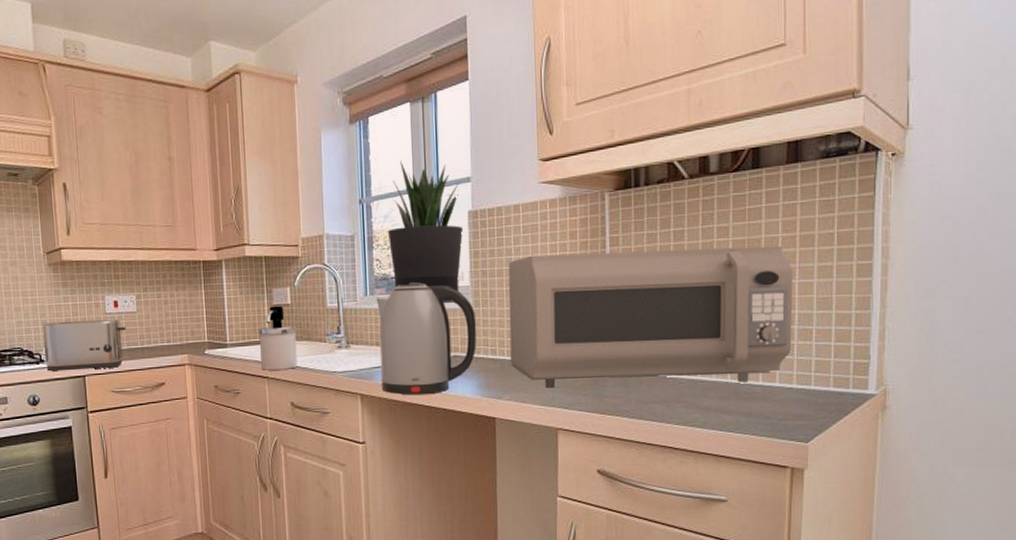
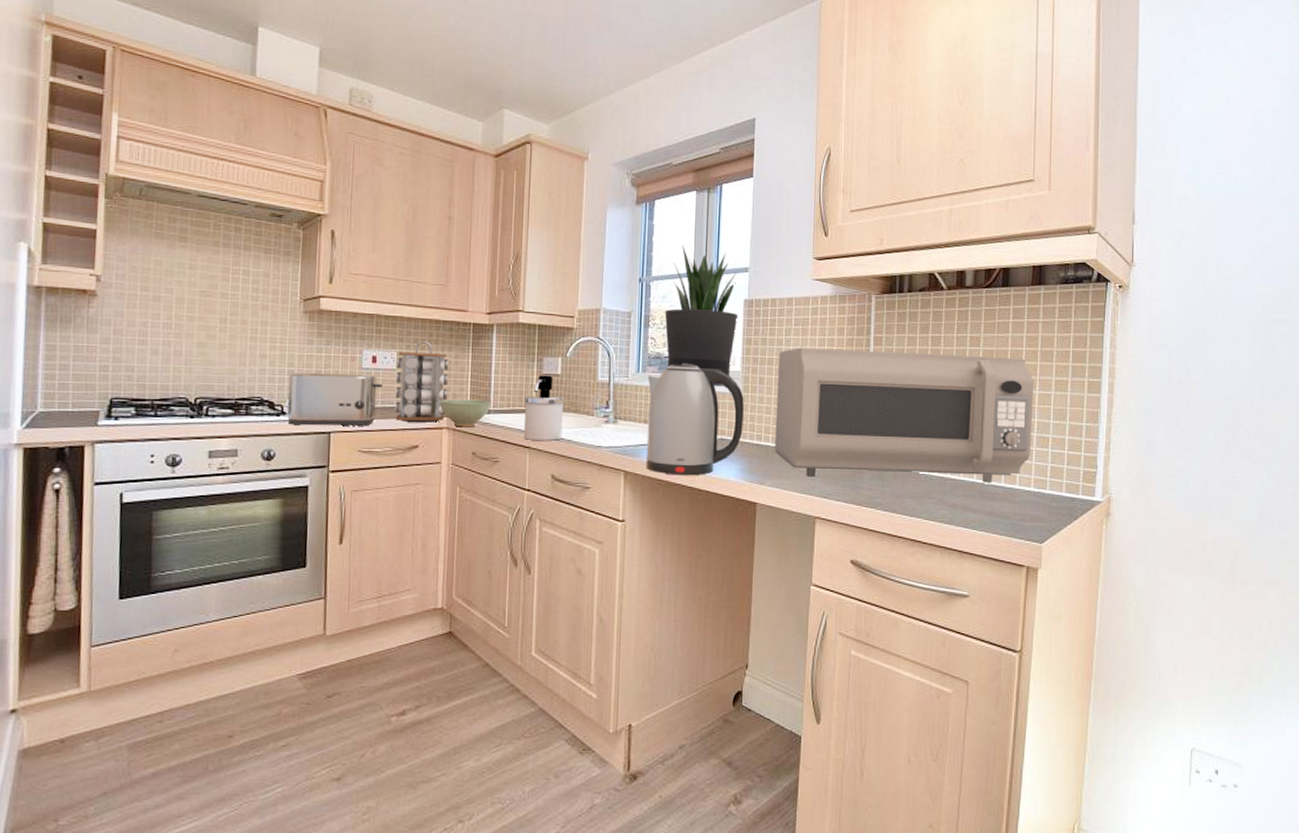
spice rack: none [136,282,186,361] -> present [394,341,449,422]
bowl: none [179,334,228,363] -> present [439,399,491,428]

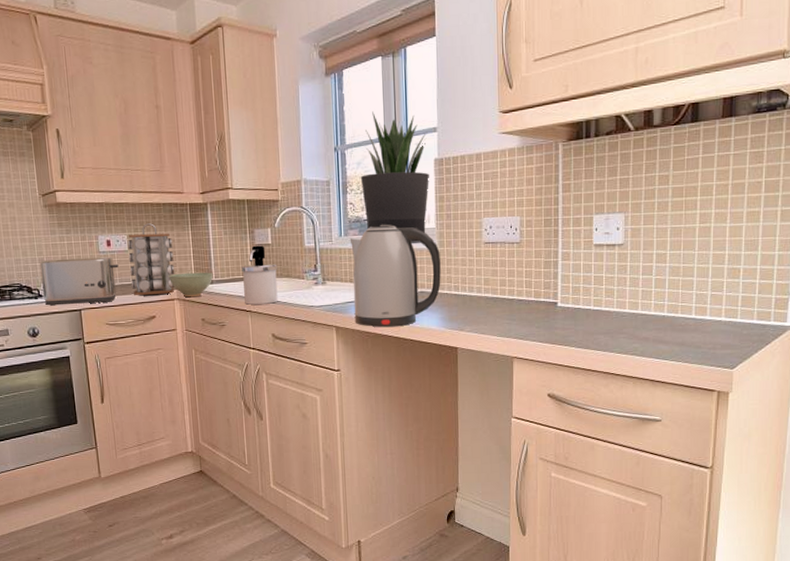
microwave: present [775,347,1034,483] -> none [470,192,725,322]

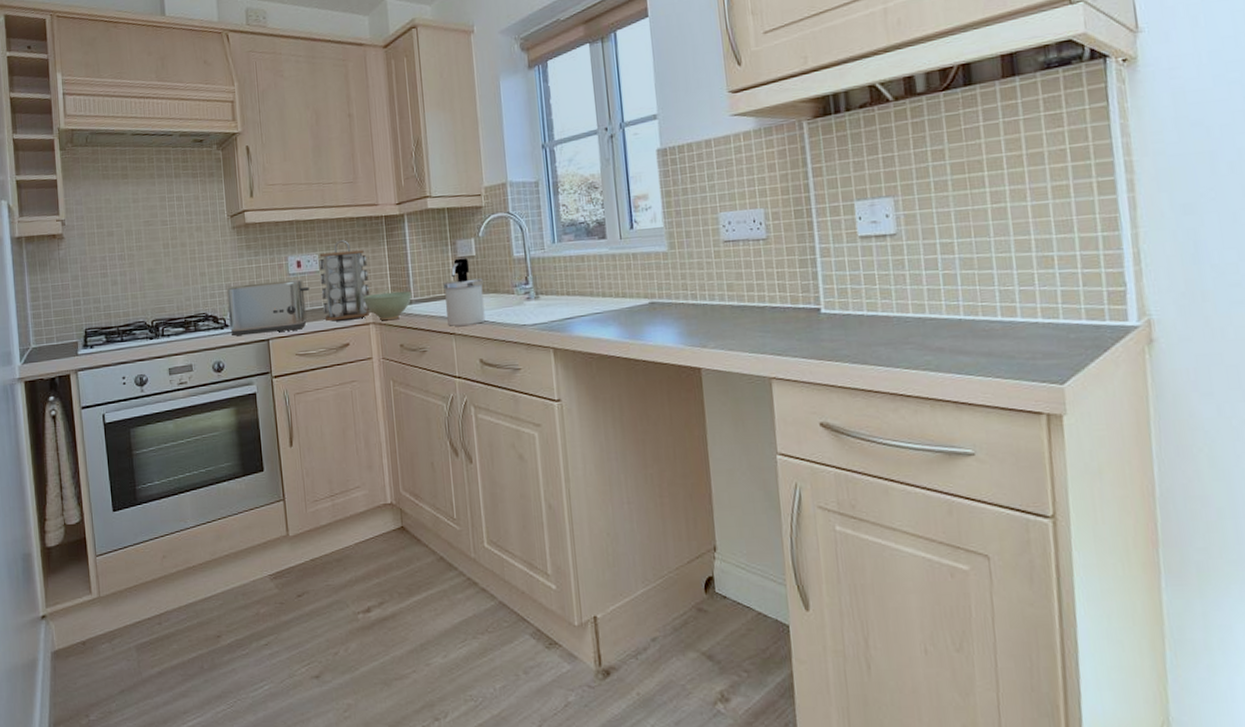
kettle: present [349,223,441,328] -> none [564,225,675,347]
planter: present [360,111,429,243] -> none [572,102,653,247]

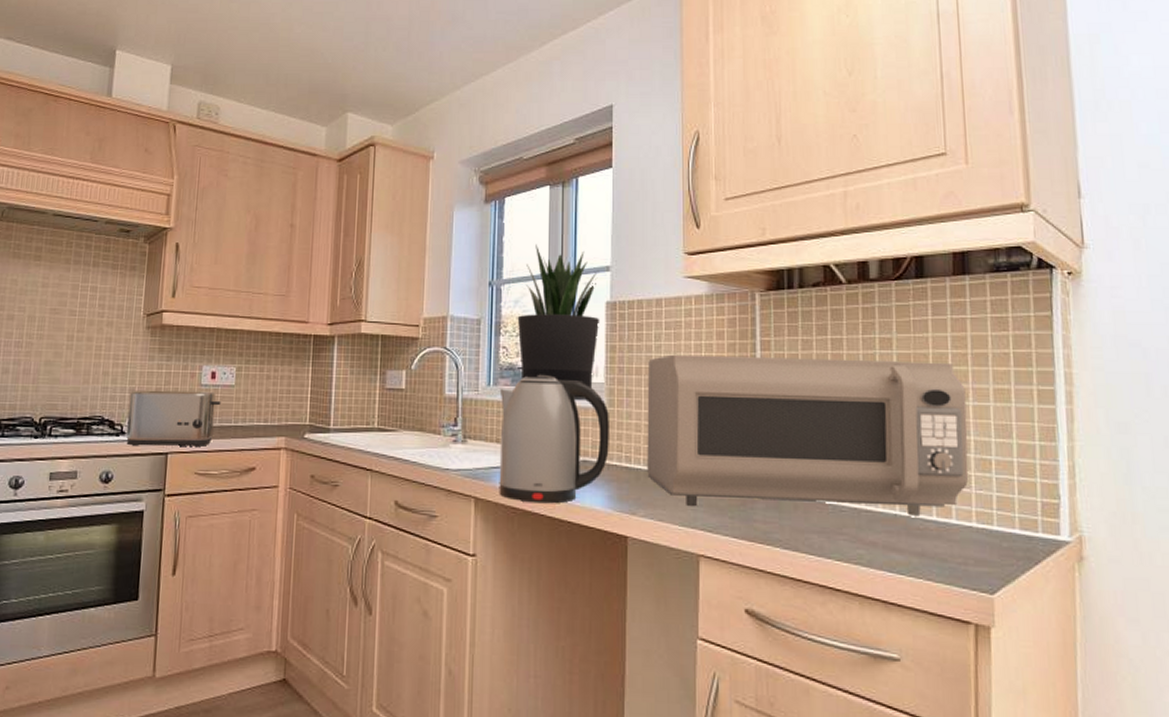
spice rack: present [318,240,370,322] -> none [231,355,289,442]
bowl: present [363,291,412,321] -> none [277,416,332,448]
soap dispenser: present [443,257,486,326] -> none [366,389,410,463]
kettle: none [564,225,675,347] -> present [499,374,609,504]
planter: none [572,102,653,247] -> present [517,244,599,400]
microwave: none [703,165,1032,334] -> present [647,354,969,516]

